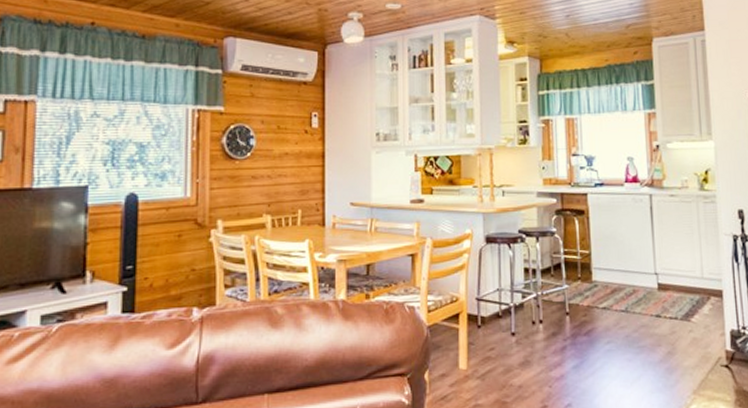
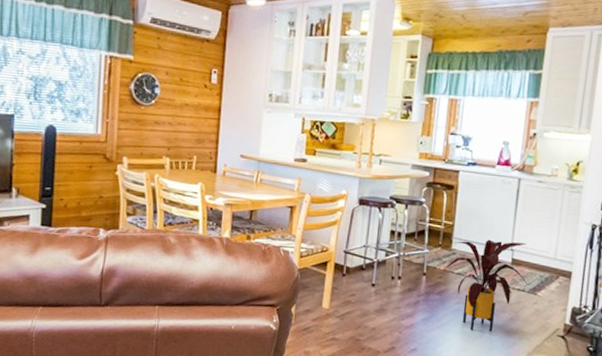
house plant: none [588,265,679,373] -> present [445,239,528,332]

